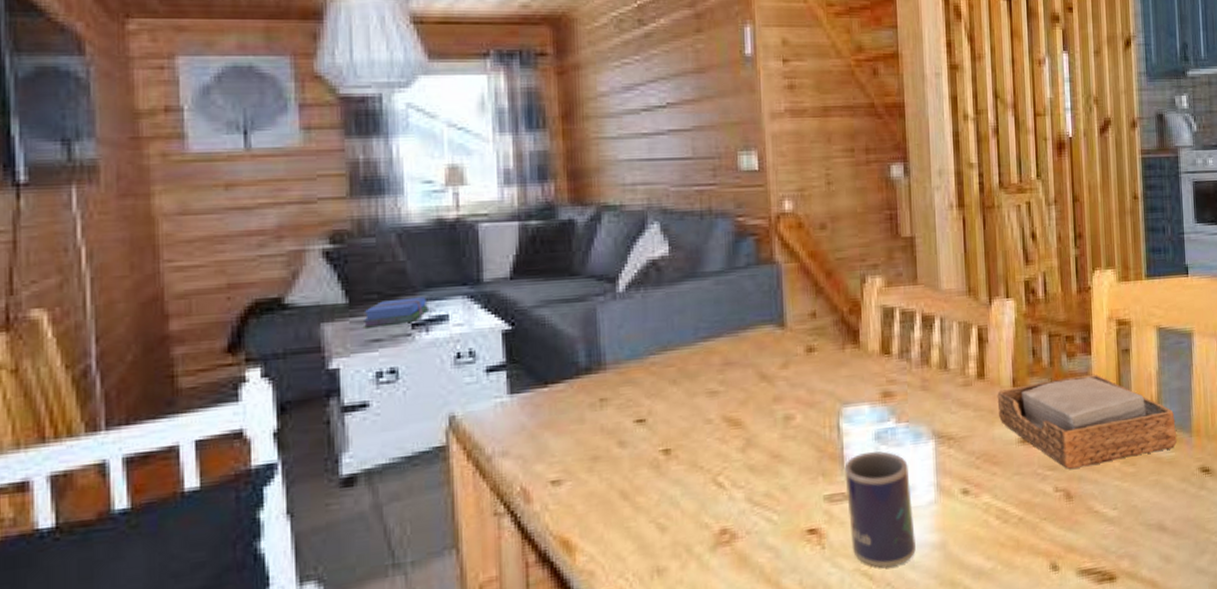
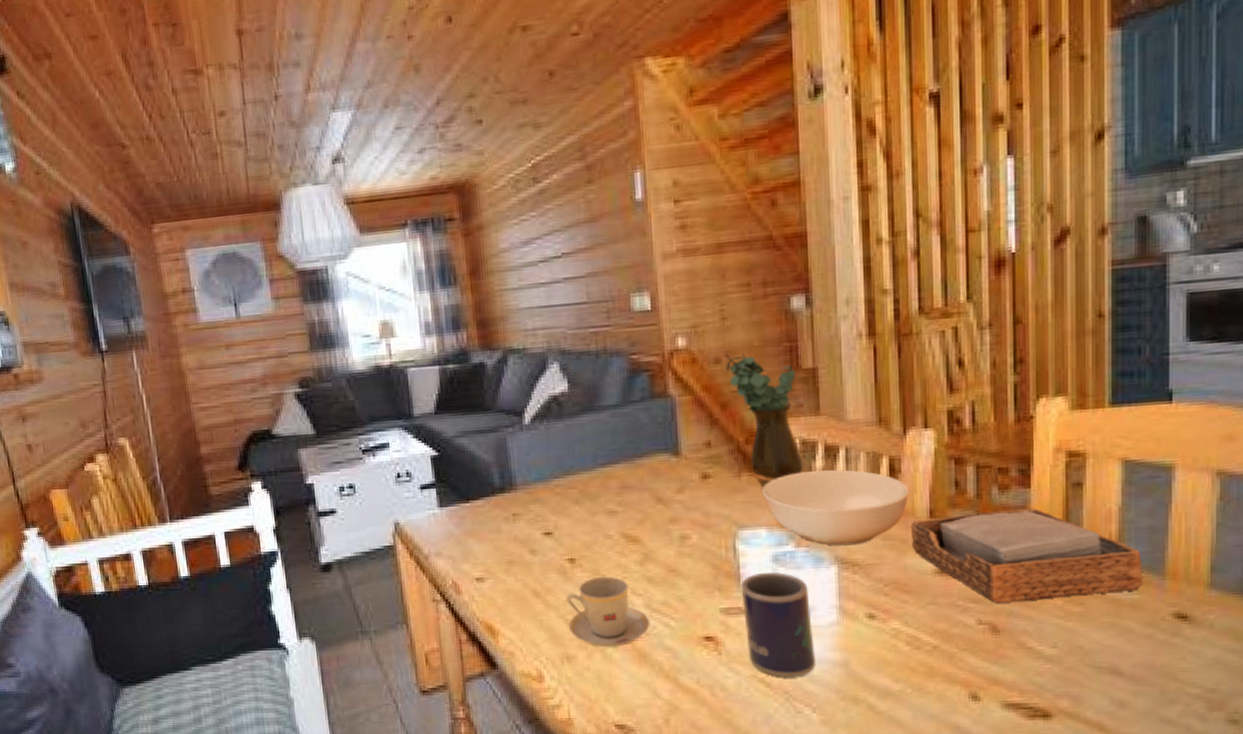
books: present [364,297,428,328] -> none [328,429,374,453]
teacup: none [659,467,751,553] -> present [566,576,650,646]
vase: none [830,219,904,362] -> present [725,353,805,489]
bowl: none [865,340,996,420] -> present [762,469,909,546]

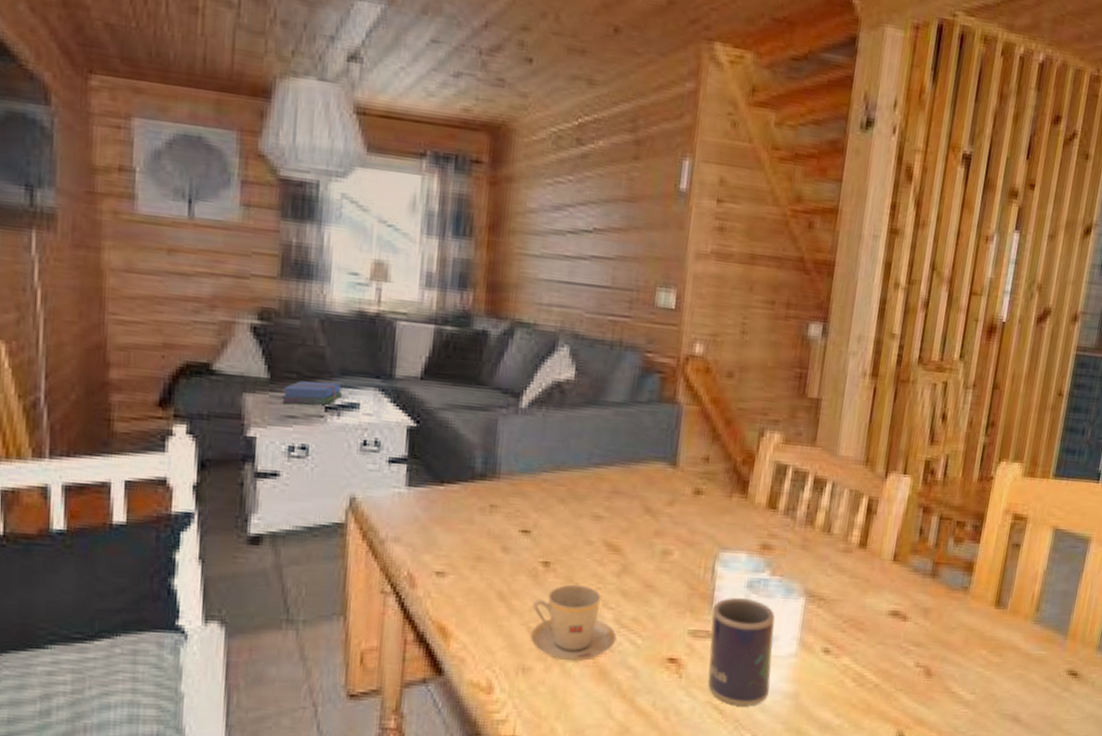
books: none [328,429,374,453] -> present [281,381,342,406]
vase: present [725,353,805,489] -> none [737,369,802,513]
bowl: present [762,469,909,546] -> none [749,500,881,580]
napkin holder: present [910,508,1142,603] -> none [873,561,1053,649]

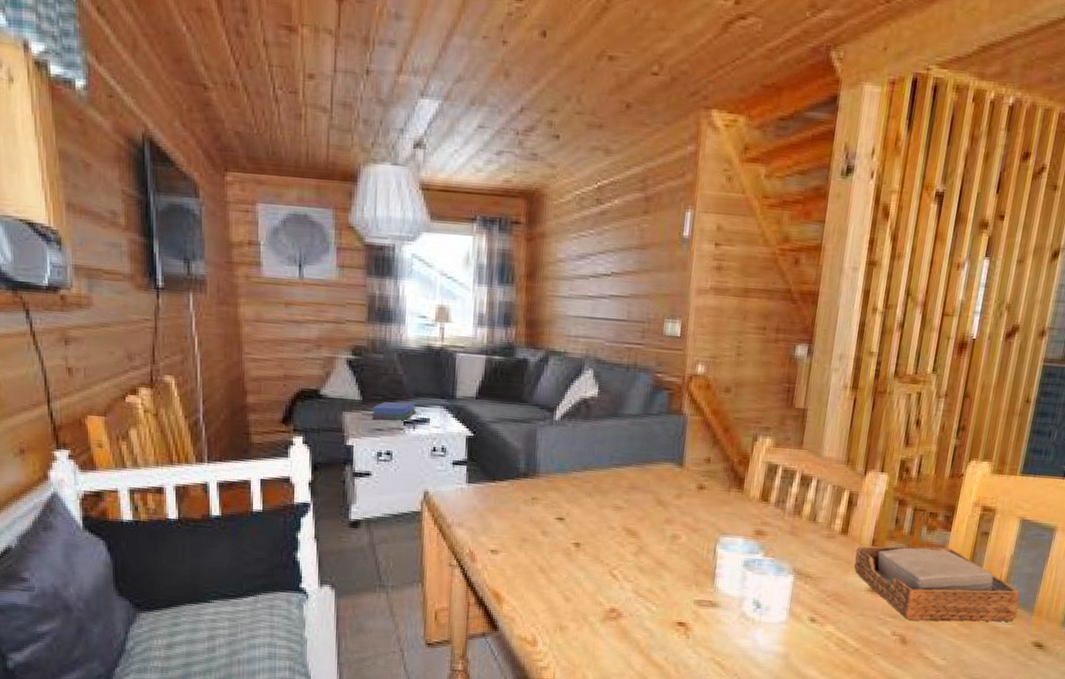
teacup: present [530,584,617,660] -> none [565,561,635,622]
mug: present [707,598,775,705] -> none [711,574,768,663]
napkin holder: none [873,561,1053,649] -> present [854,546,1020,622]

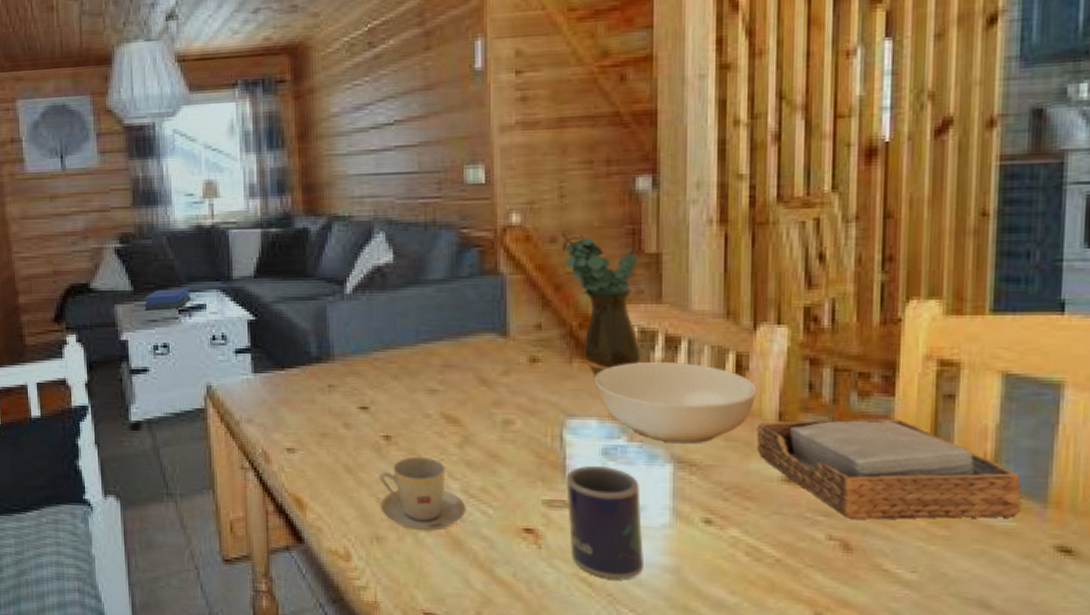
teacup: none [565,561,635,622] -> present [379,456,466,530]
mug: none [711,574,768,663] -> present [566,466,643,579]
vase: none [733,385,790,505] -> present [562,233,642,378]
bowl: none [745,494,861,561] -> present [594,361,757,444]

